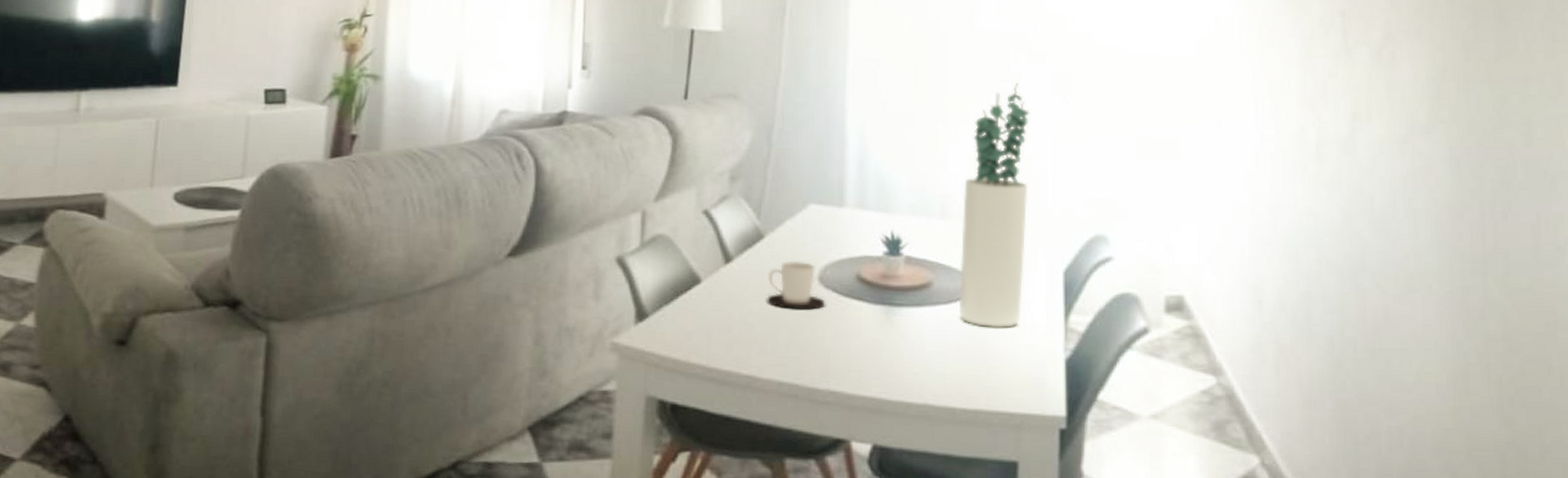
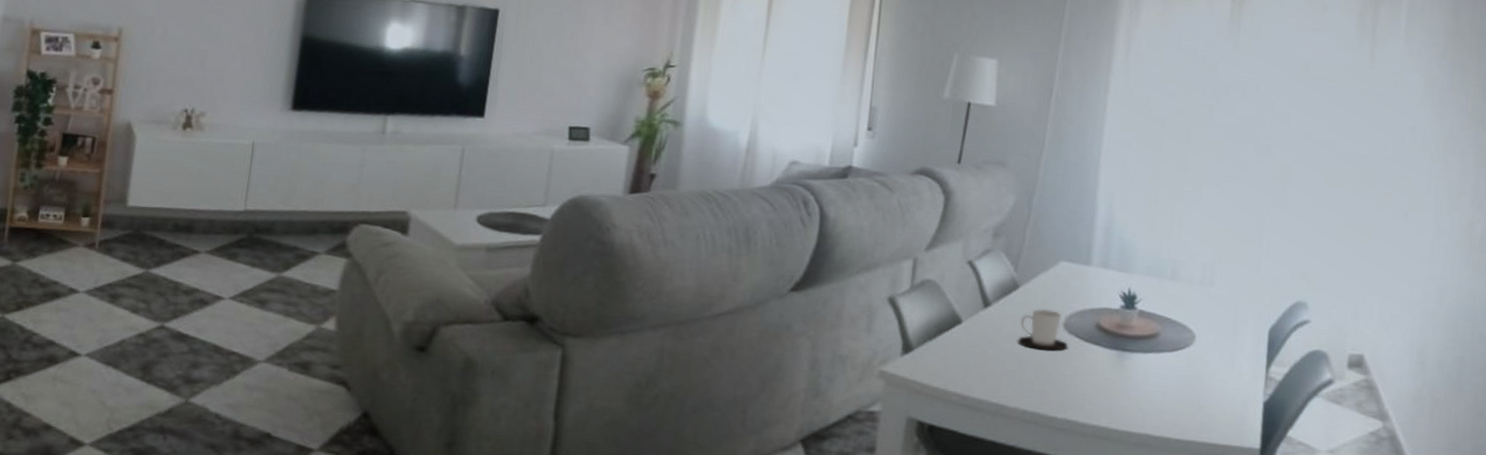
vase: present [958,82,1030,329] -> none [1180,169,1253,375]

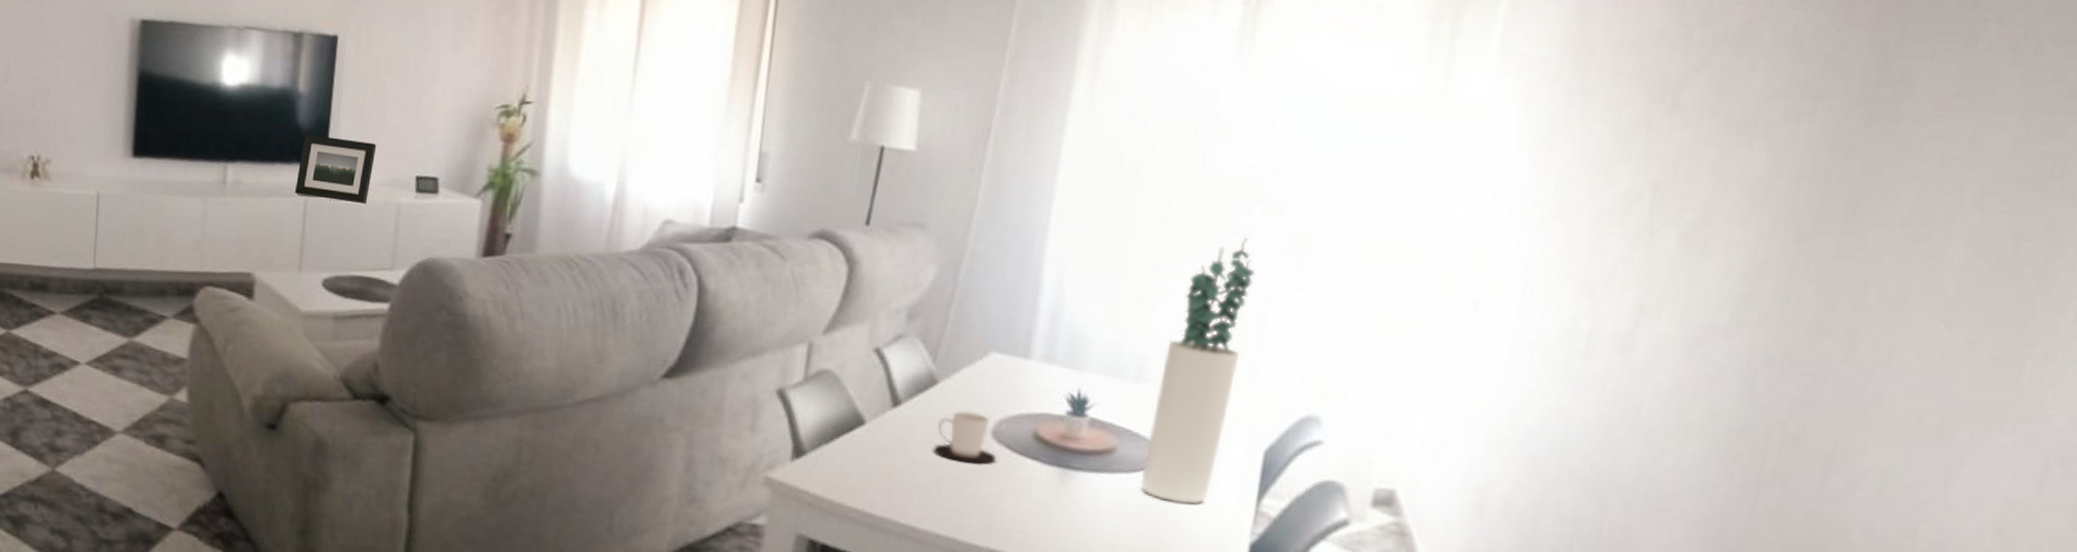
picture frame: none [452,91,533,151] -> present [294,134,377,205]
vase: none [1180,169,1253,375] -> present [1141,237,1255,505]

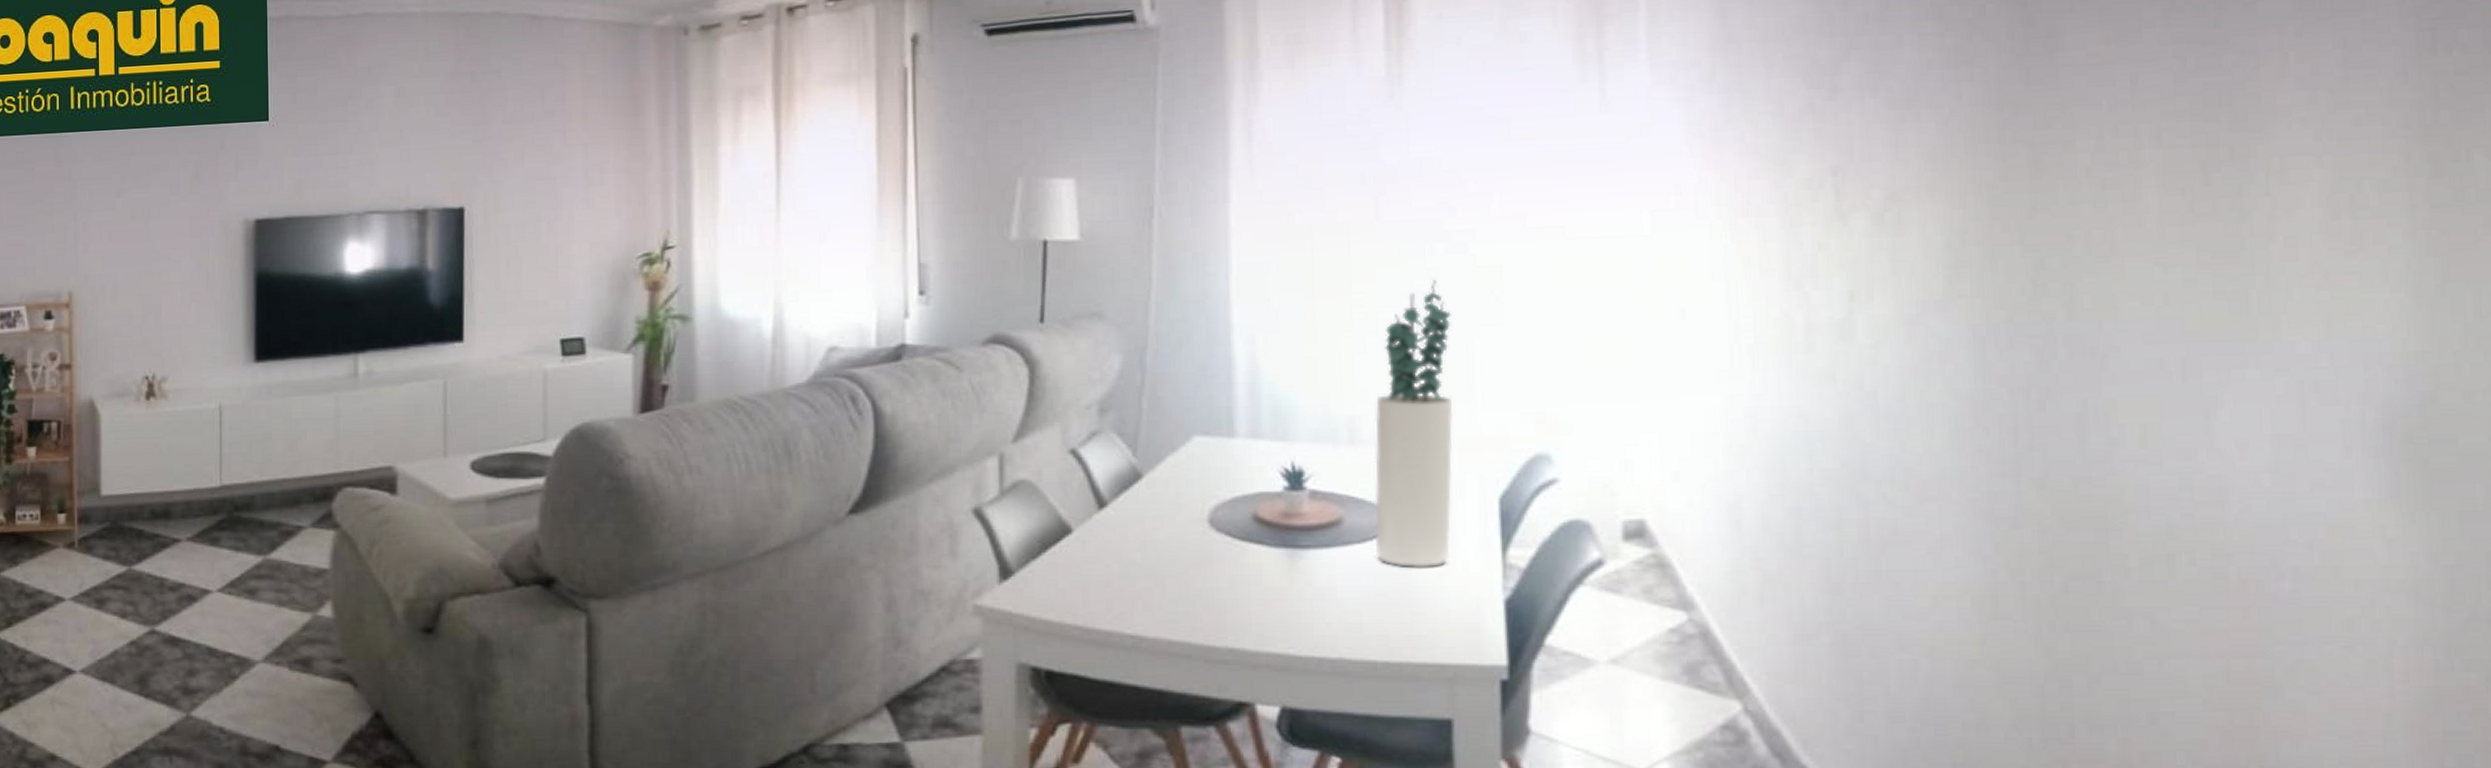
picture frame: present [294,134,377,205] -> none [432,311,516,377]
cup: present [933,410,996,463] -> none [1149,502,1217,556]

